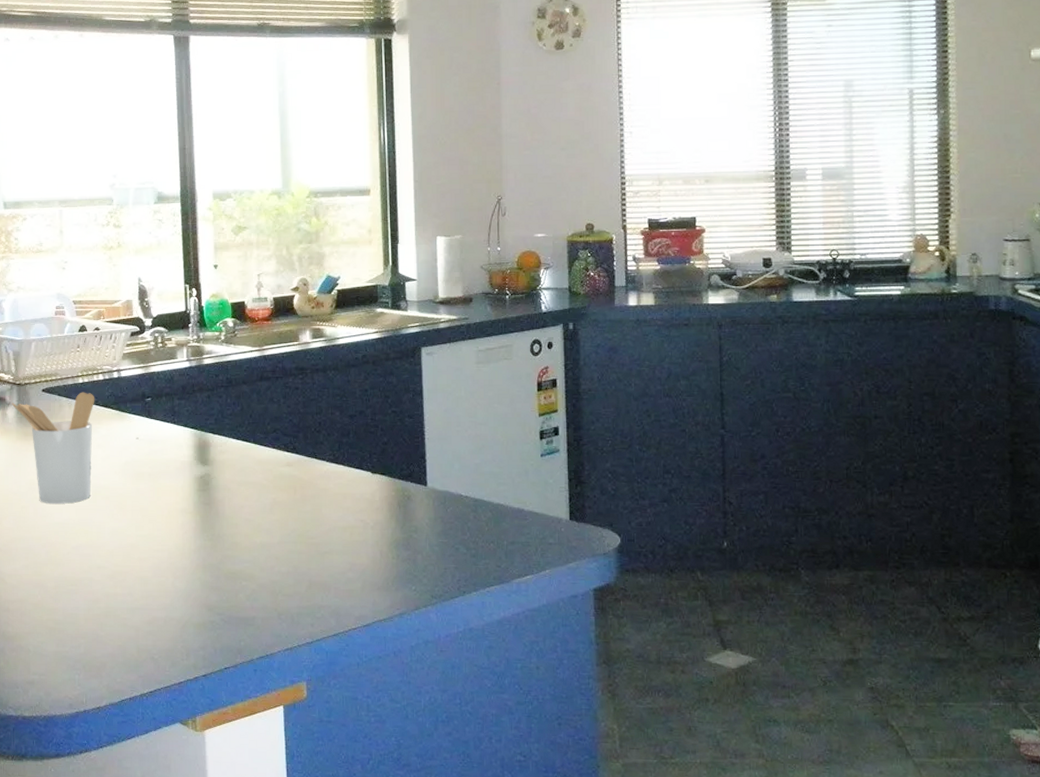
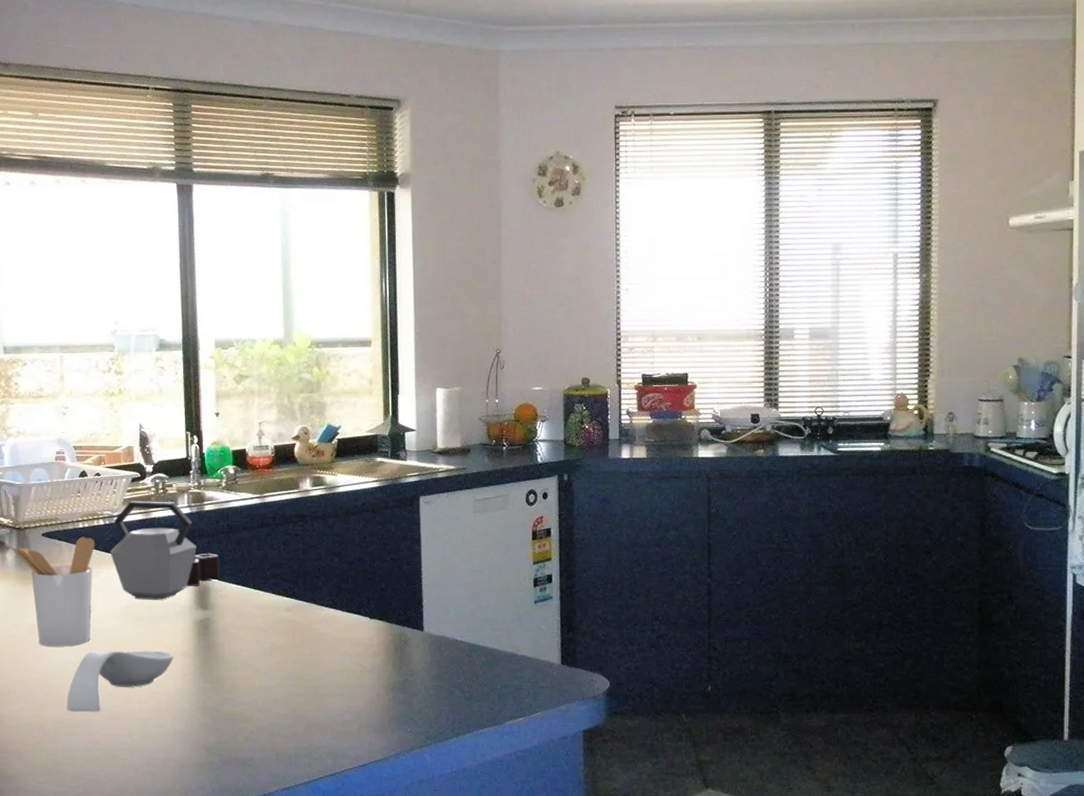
spoon rest: none [67,507,174,571] -> present [66,650,174,713]
kettle: none [109,355,219,456] -> present [109,500,219,600]

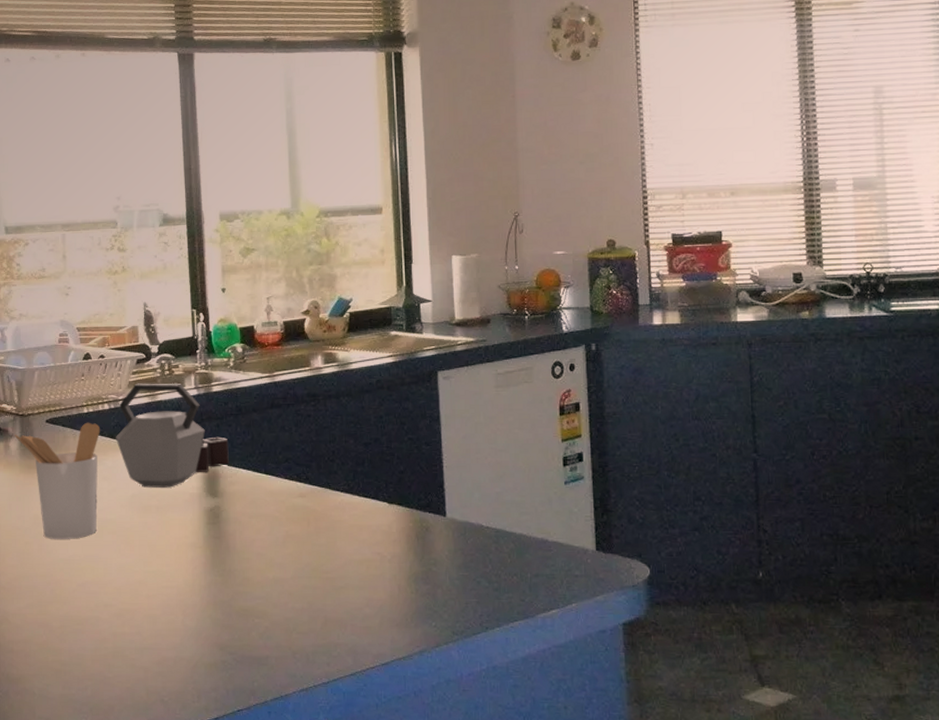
spoon rest: present [66,650,174,713] -> none [73,542,183,609]

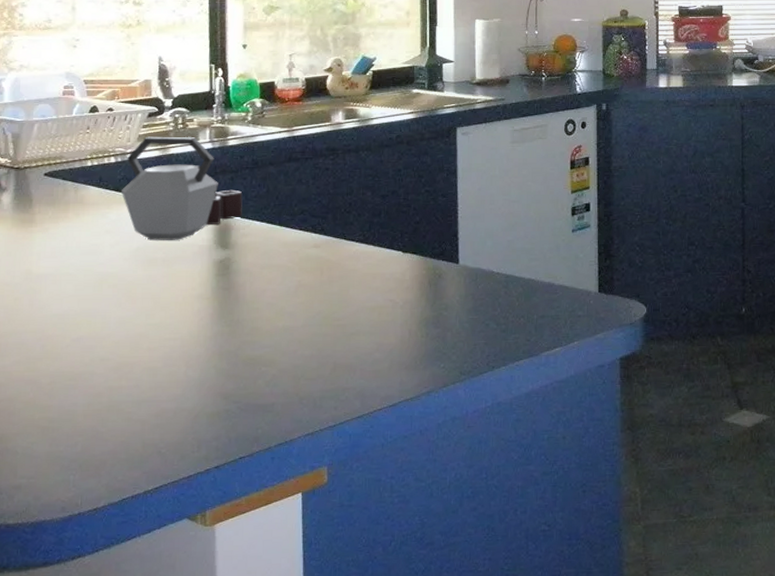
utensil holder: present [14,422,101,539] -> none [7,175,105,294]

